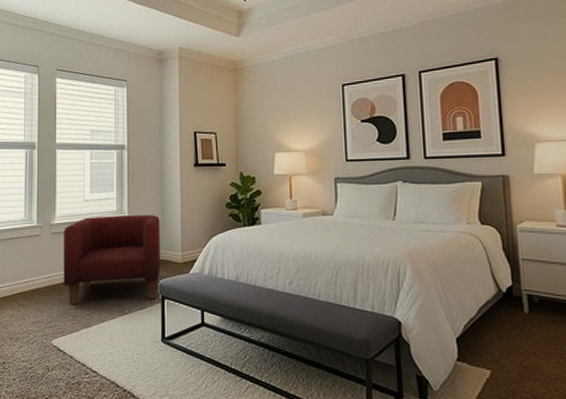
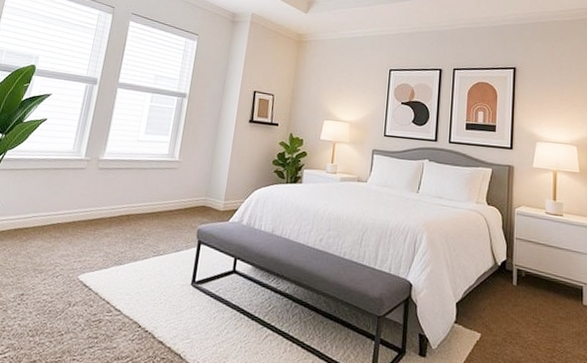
armchair: present [63,215,161,305] -> none [101,157,209,244]

